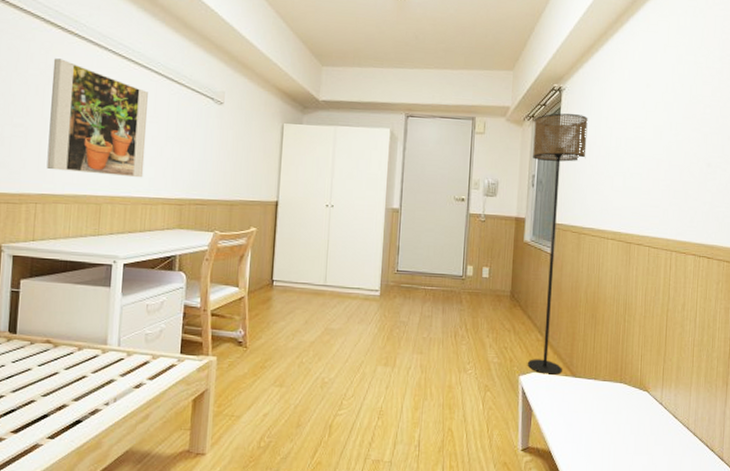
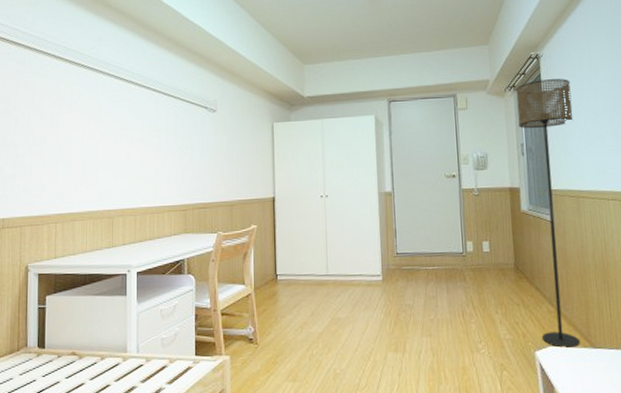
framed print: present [46,58,148,178] -> none [63,89,149,191]

